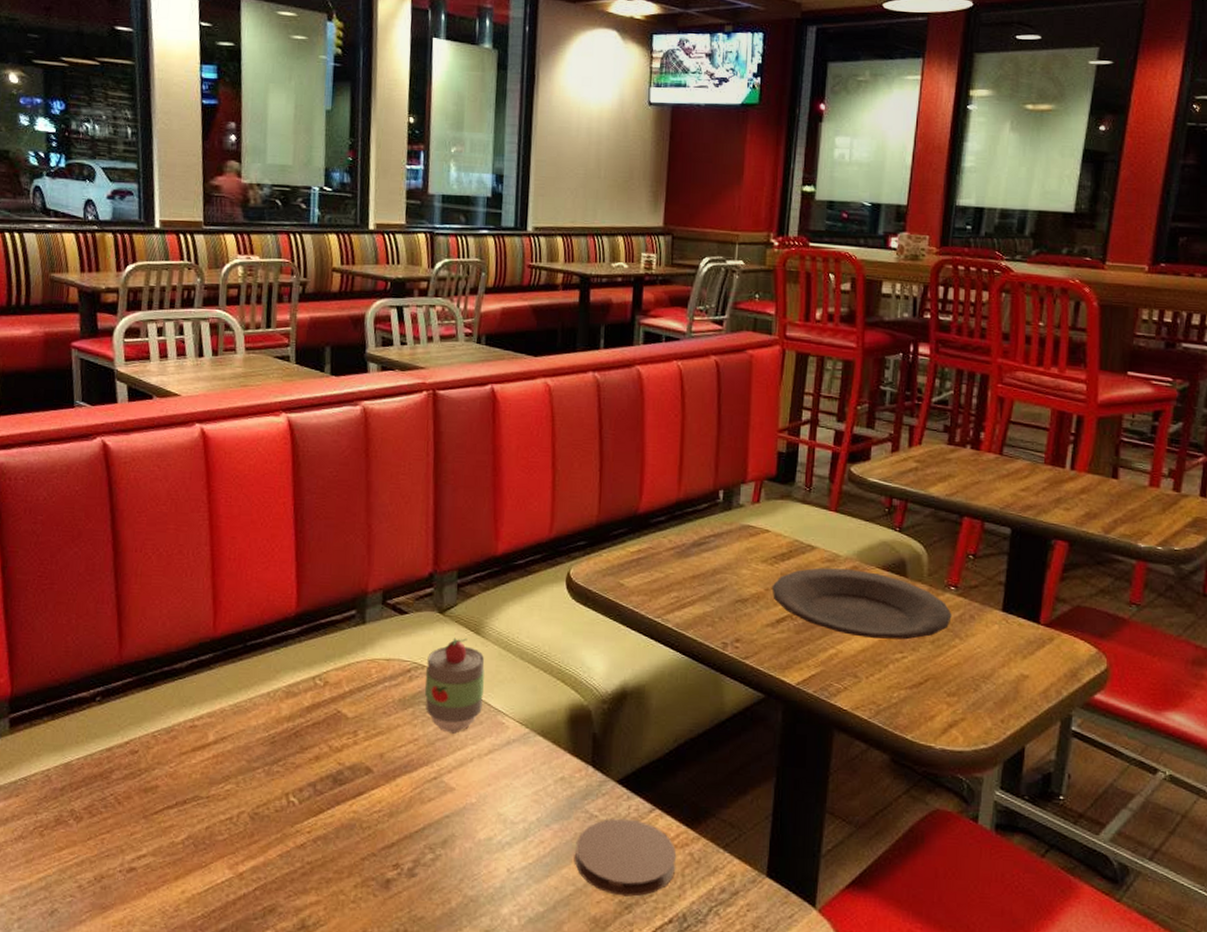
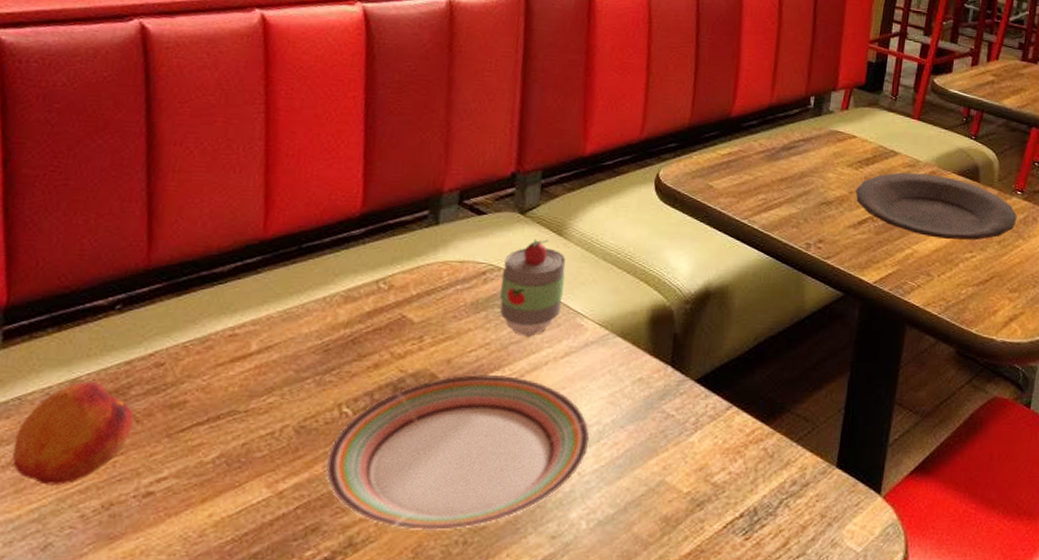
fruit: none [22,766,116,858] -> present [12,382,134,485]
plate: none [277,769,517,919] -> present [325,374,590,531]
coaster: present [575,818,677,897] -> none [649,416,751,494]

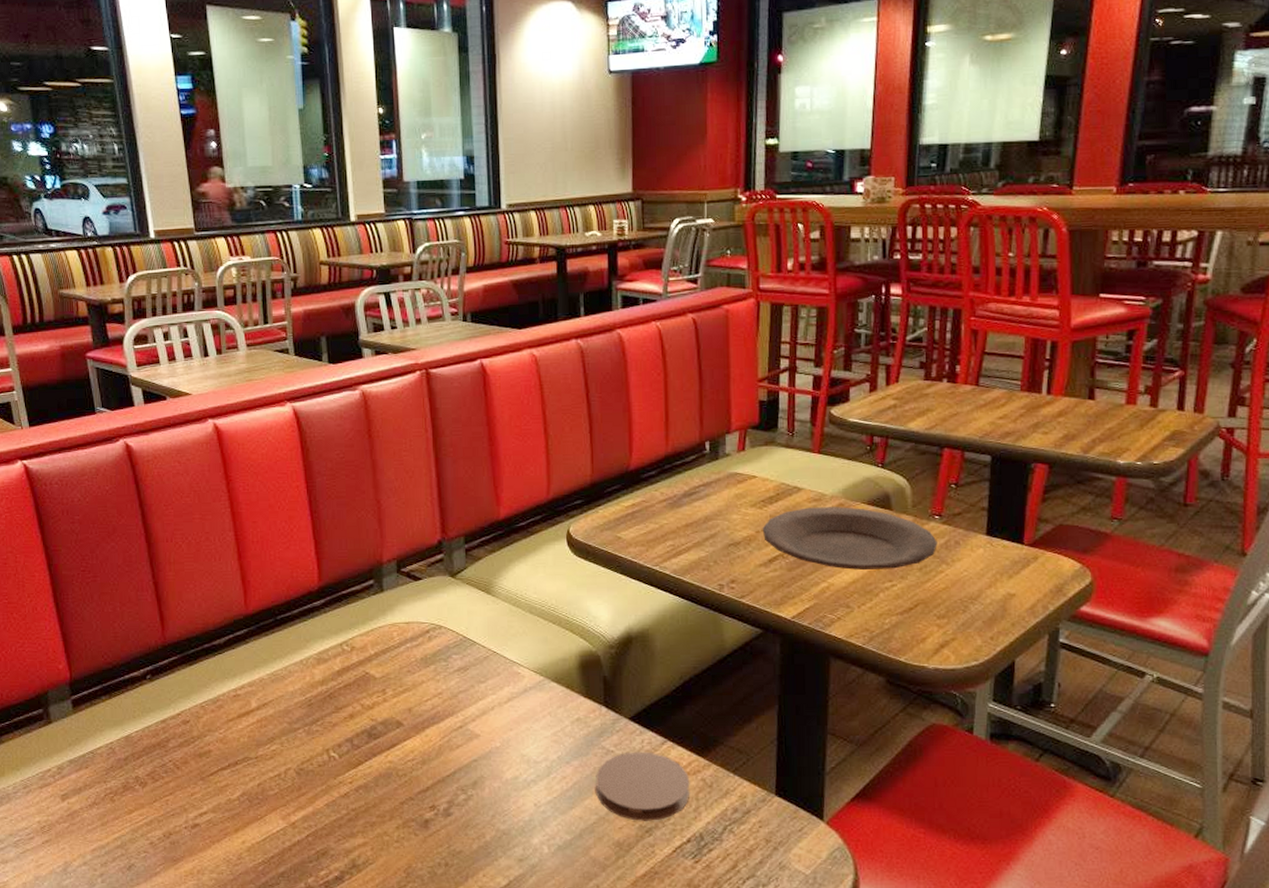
fruit: present [12,382,134,485] -> none [94,738,175,819]
plate: present [325,374,590,531] -> none [324,719,541,855]
beverage cup: present [499,239,566,337] -> none [443,598,498,686]
coaster: none [649,416,751,494] -> present [596,751,690,821]

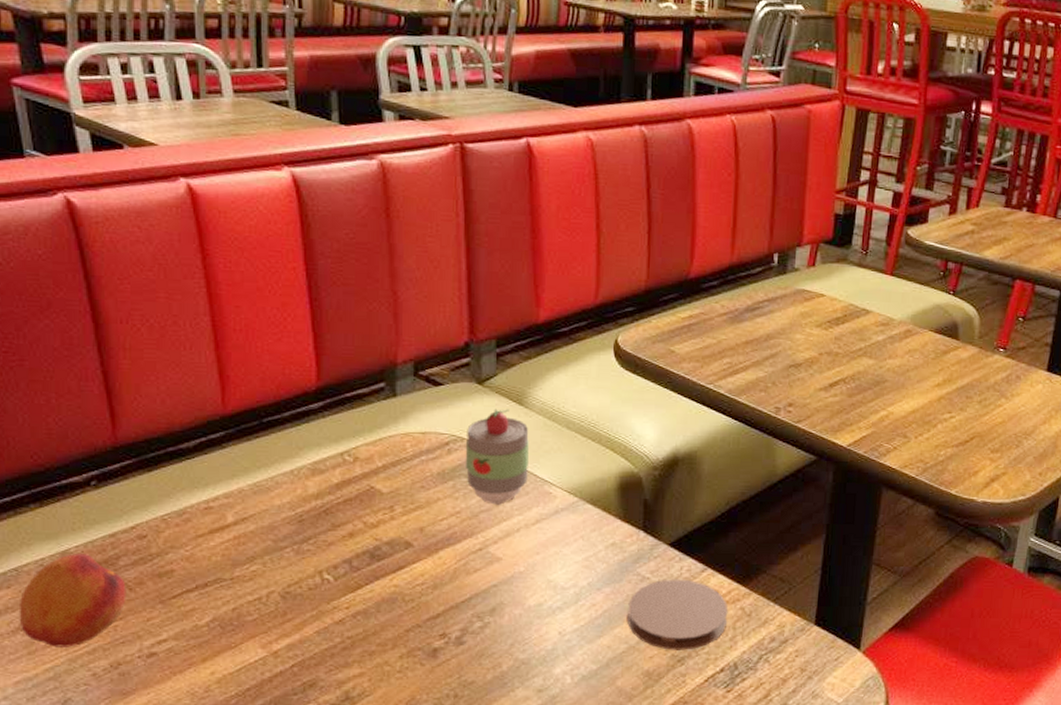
fruit: none [94,738,175,819] -> present [19,554,126,647]
beverage cup: none [443,598,498,686] -> present [465,409,529,505]
plate: present [762,507,938,570] -> none [825,331,999,400]

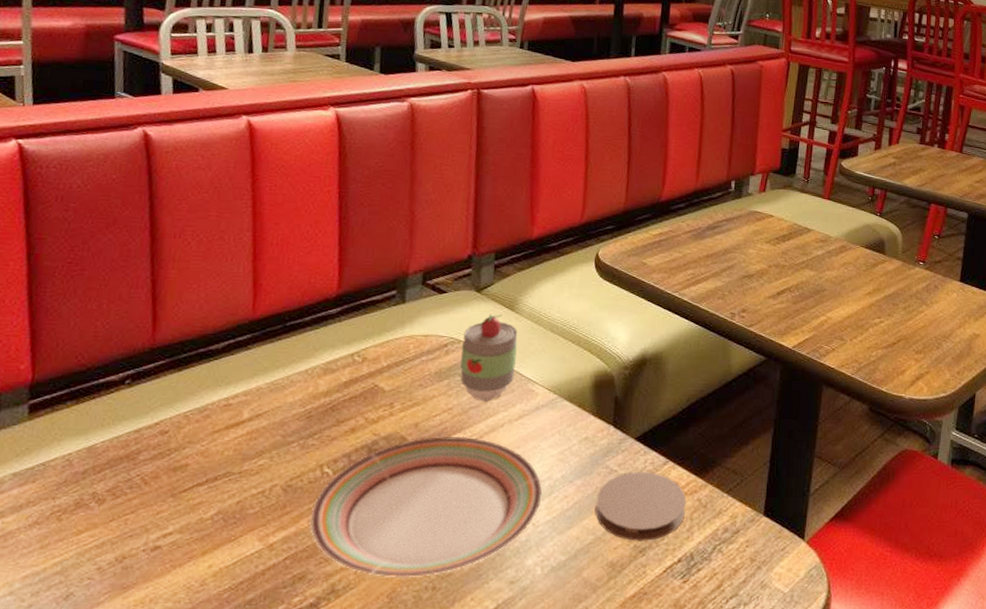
fruit: present [19,554,126,647] -> none [38,449,143,541]
plate: none [314,541,568,686] -> present [309,436,543,578]

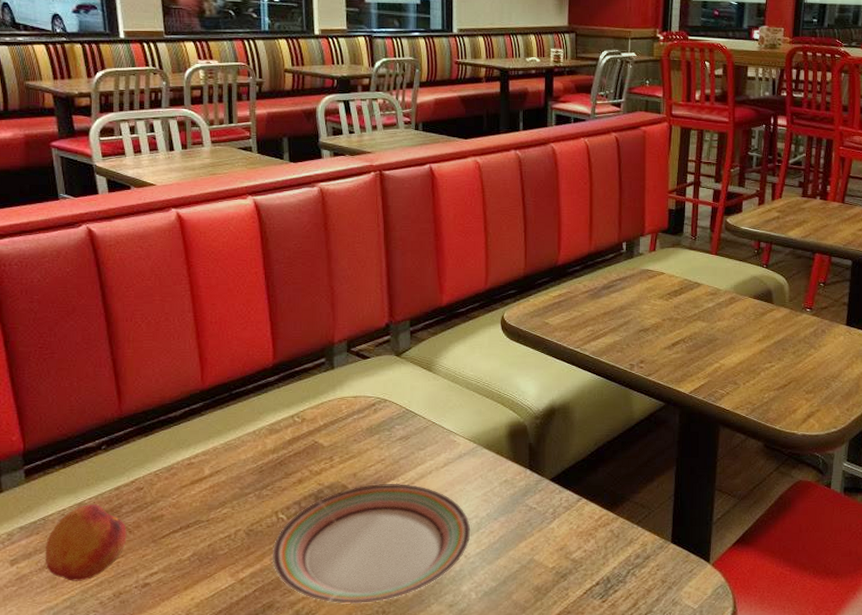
fruit: none [38,449,143,541] -> present [45,504,127,581]
beverage cup: present [460,314,518,402] -> none [387,375,437,453]
coaster: present [595,471,687,541] -> none [519,508,600,568]

